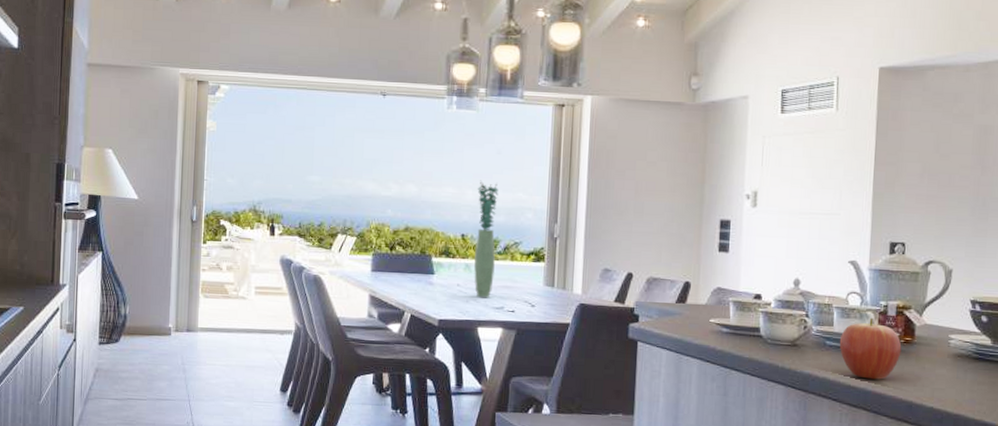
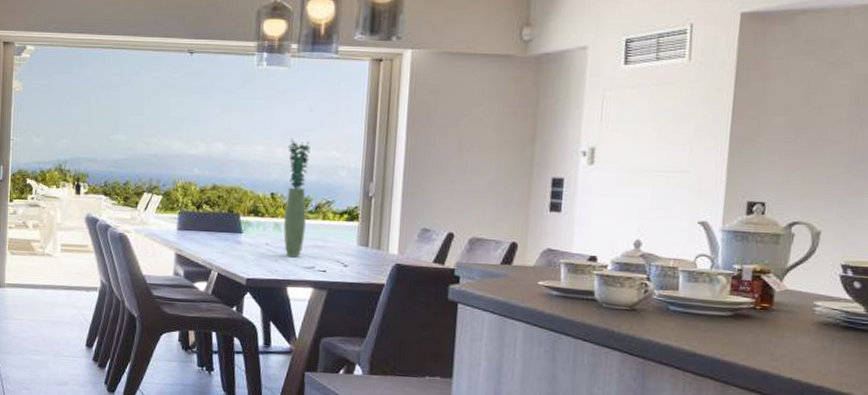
fruit: present [839,319,902,380] -> none [684,283,758,348]

